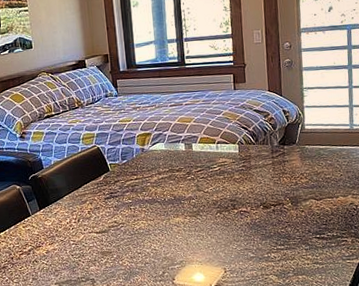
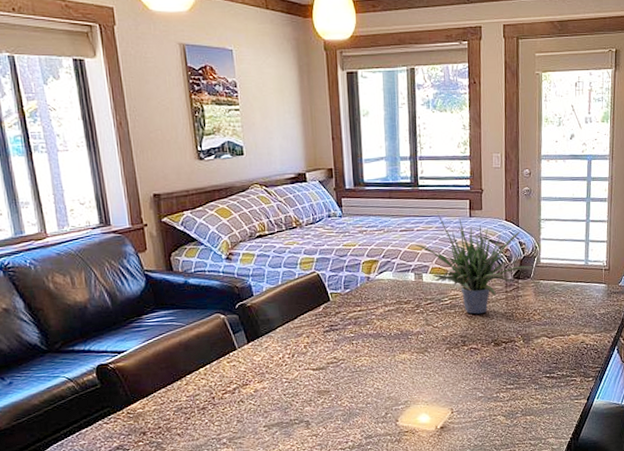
potted plant: none [184,86,300,180] -> present [415,211,535,314]

